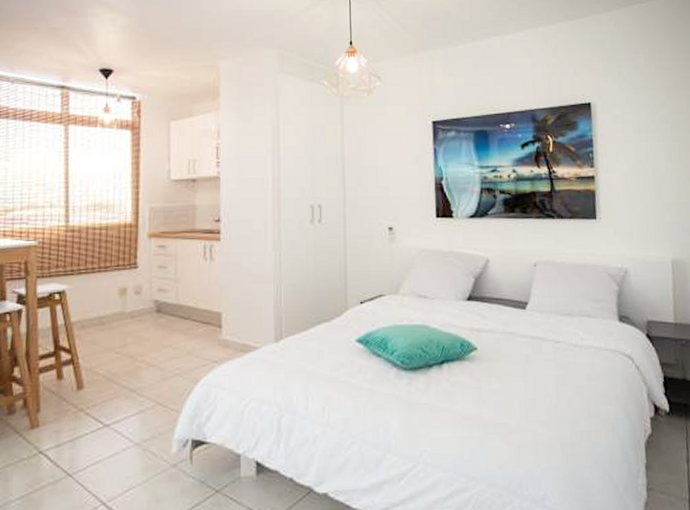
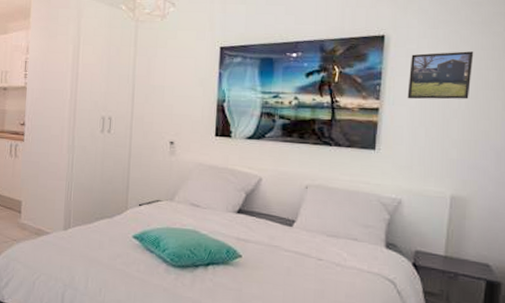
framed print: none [617,115,674,165] -> present [407,51,474,100]

